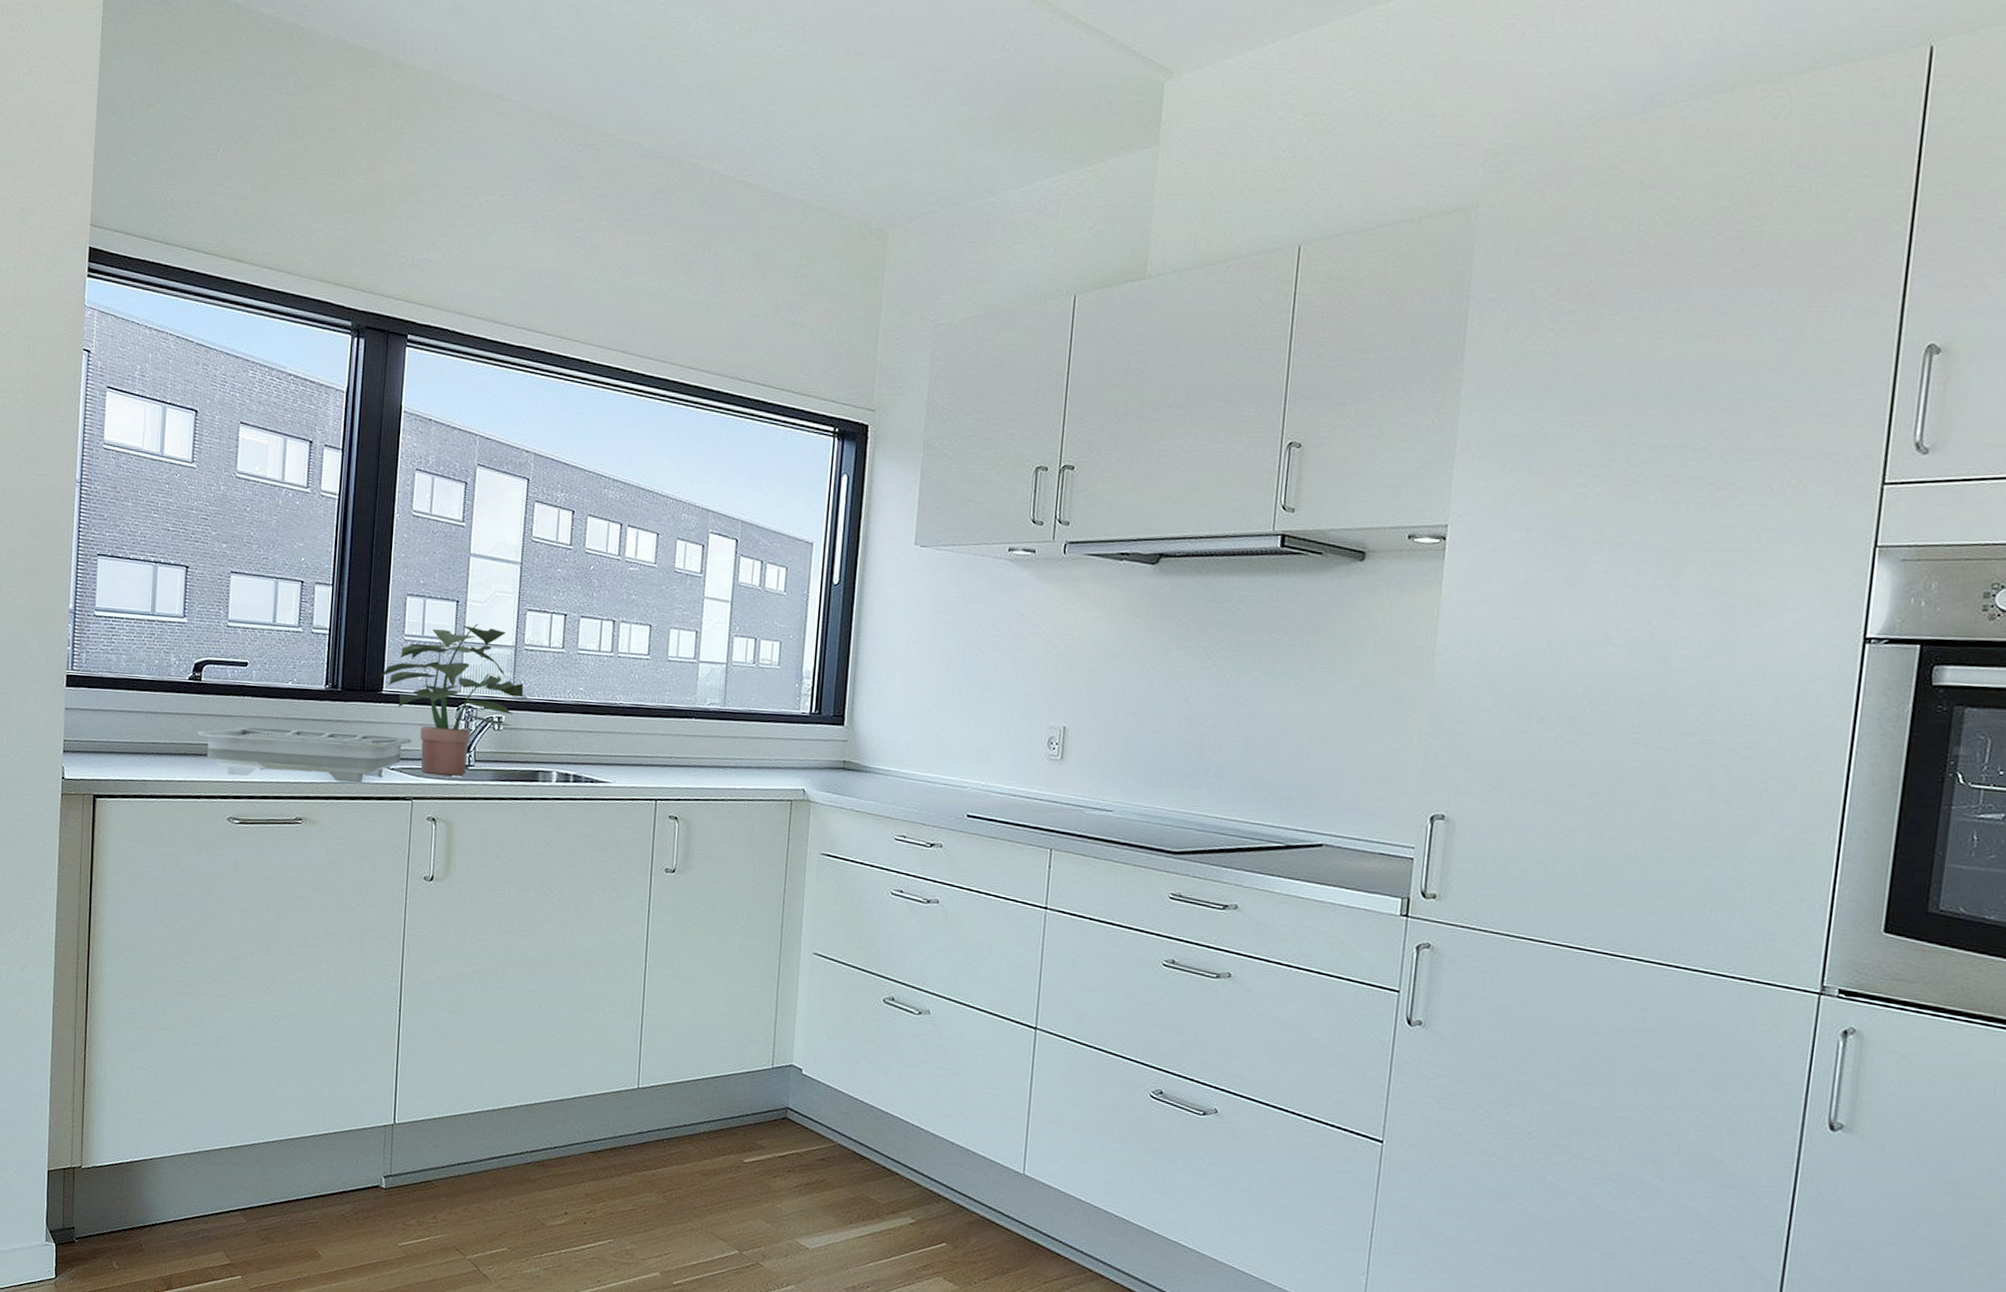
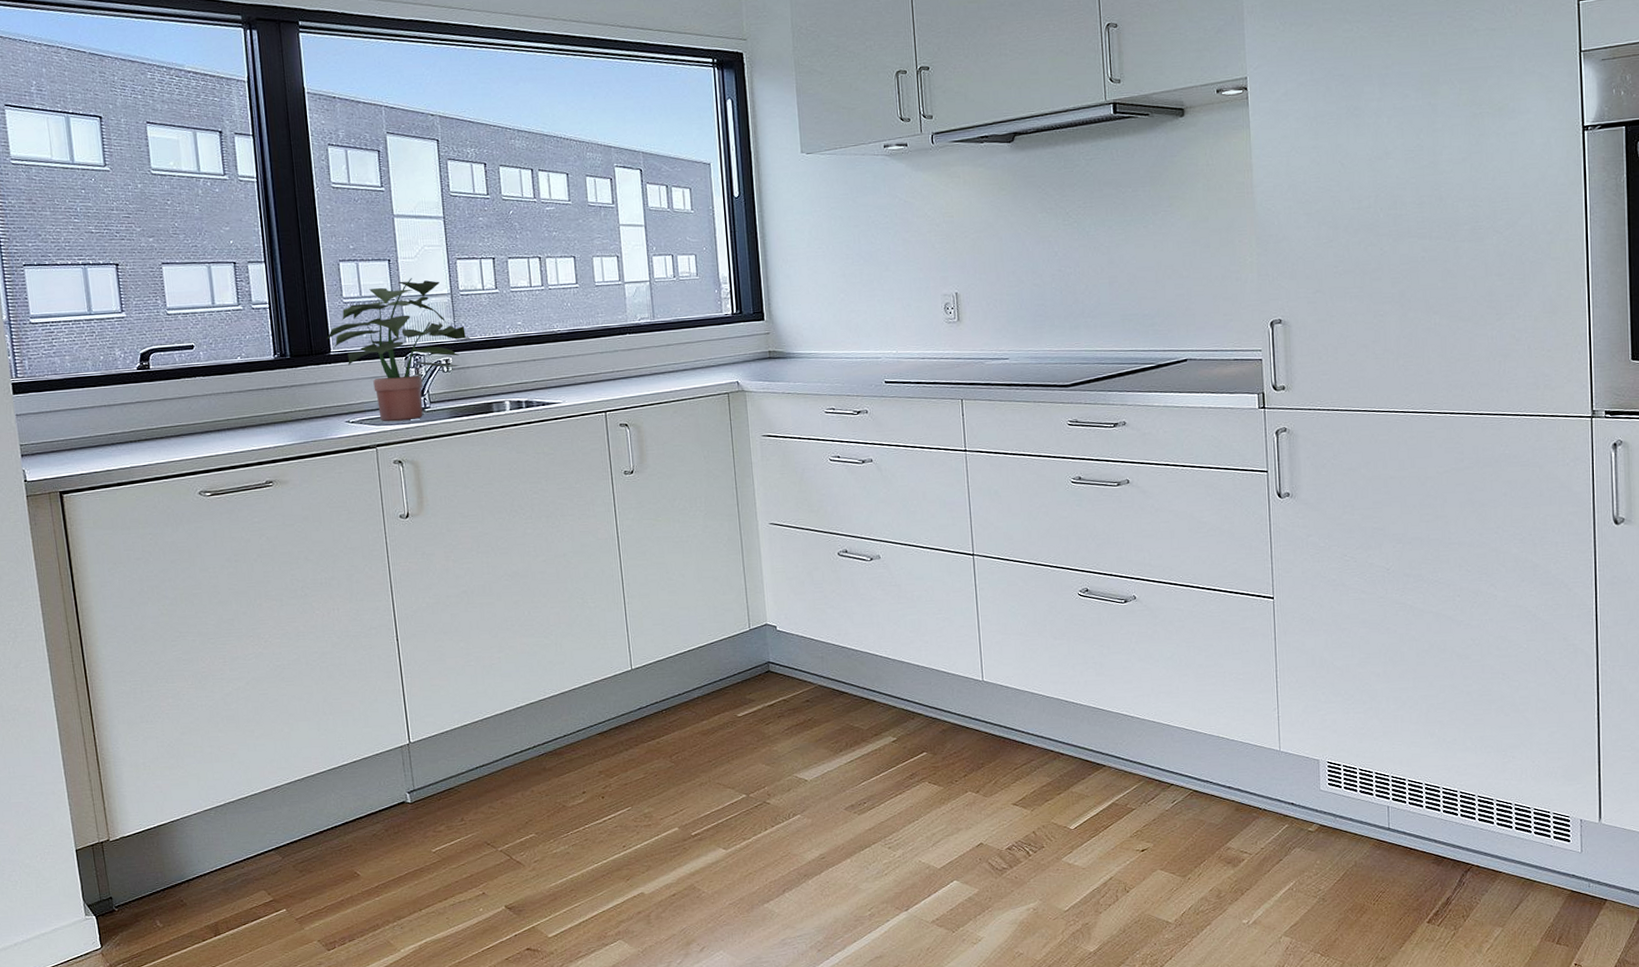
dish rack: present [197,726,411,783] -> none [154,391,367,452]

